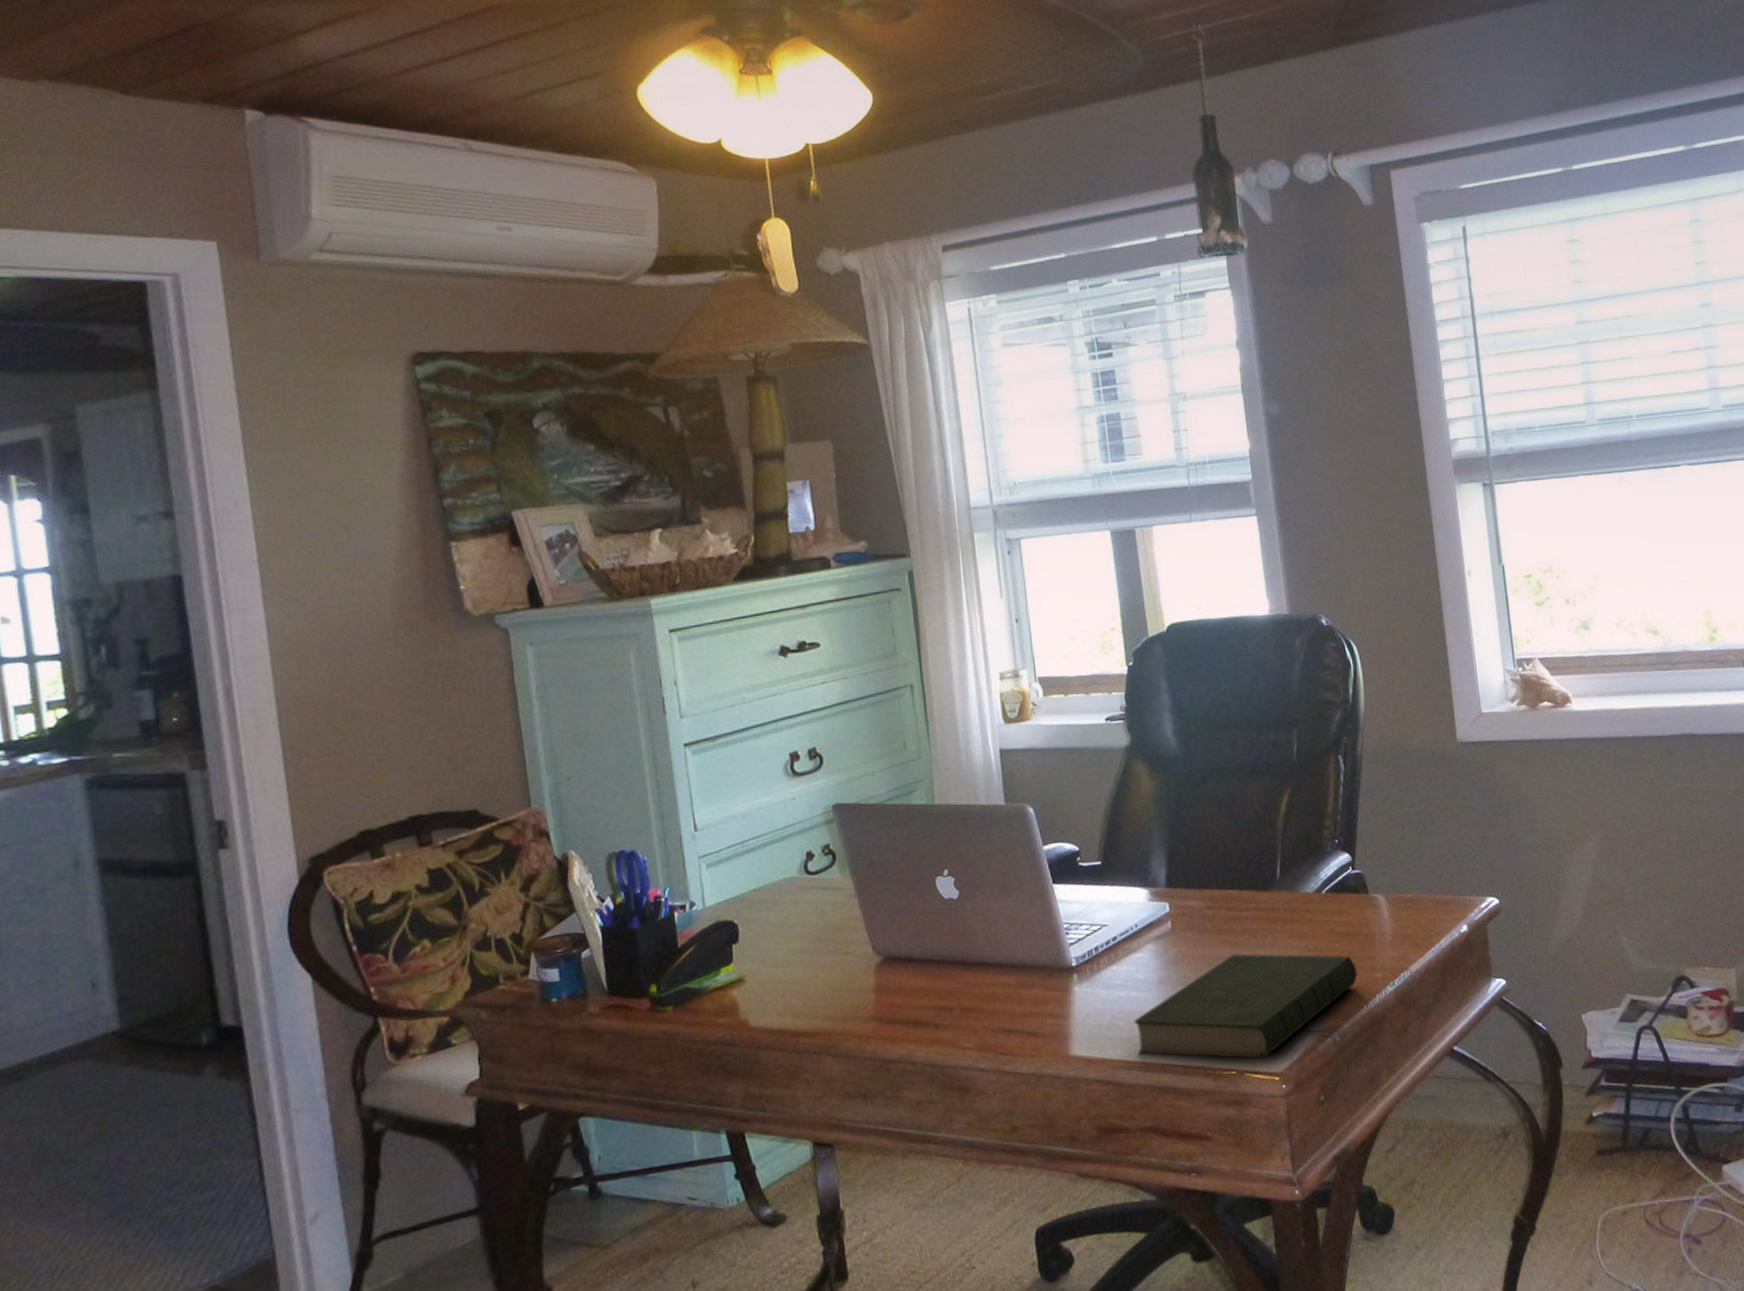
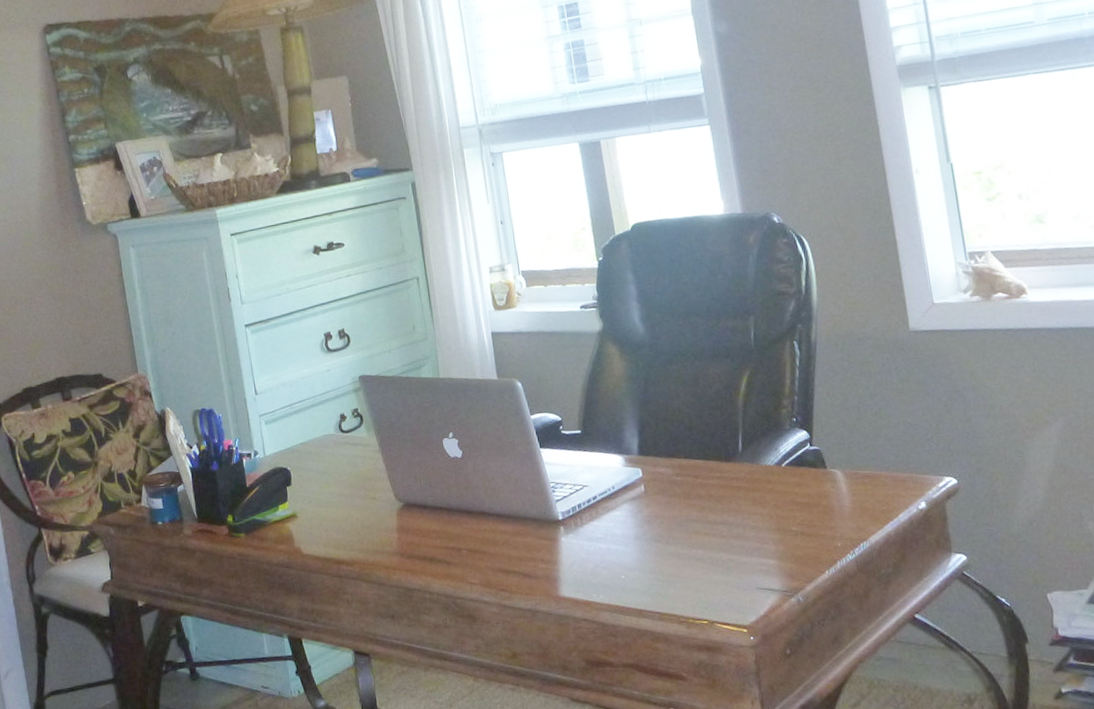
book: present [1134,953,1358,1060] -> none [614,517,819,613]

